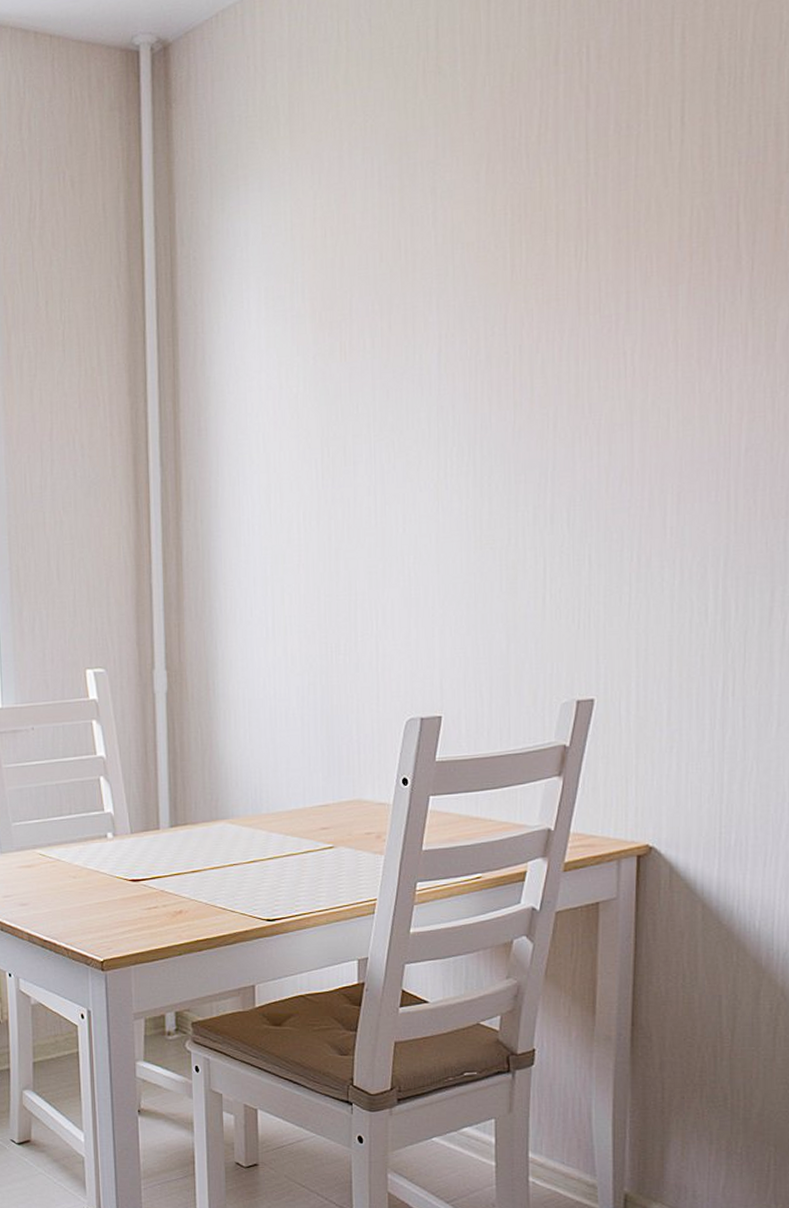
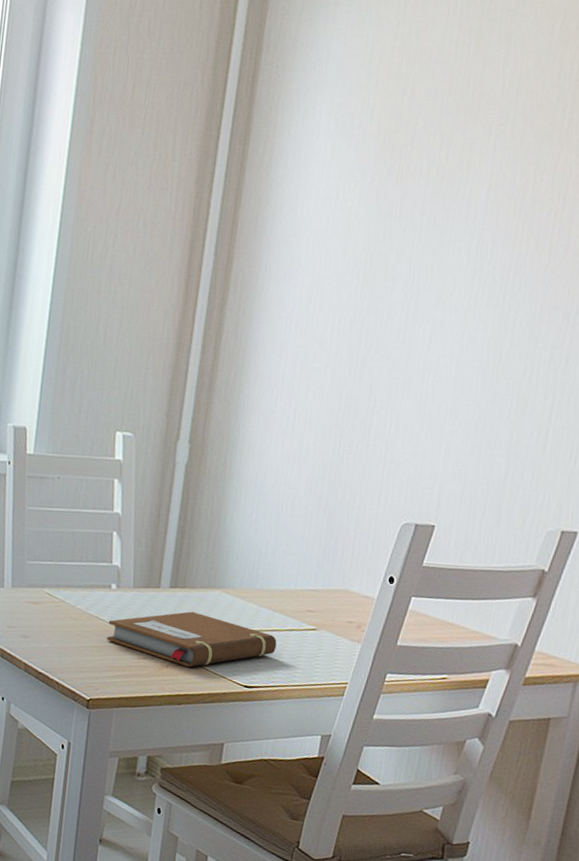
notebook: none [110,849,294,909] -> present [107,611,277,667]

